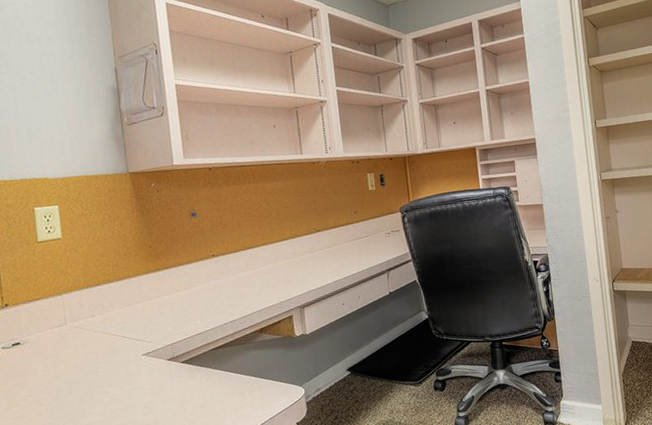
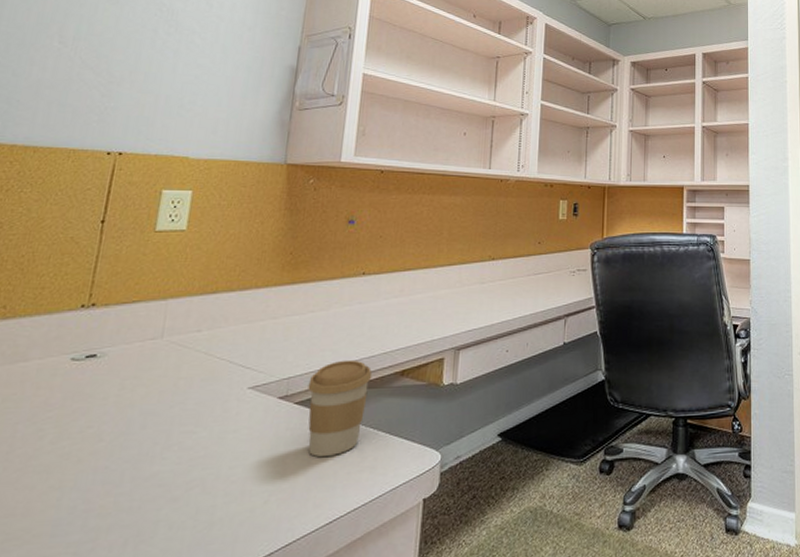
coffee cup: none [188,324,238,400] -> present [308,359,373,458]

